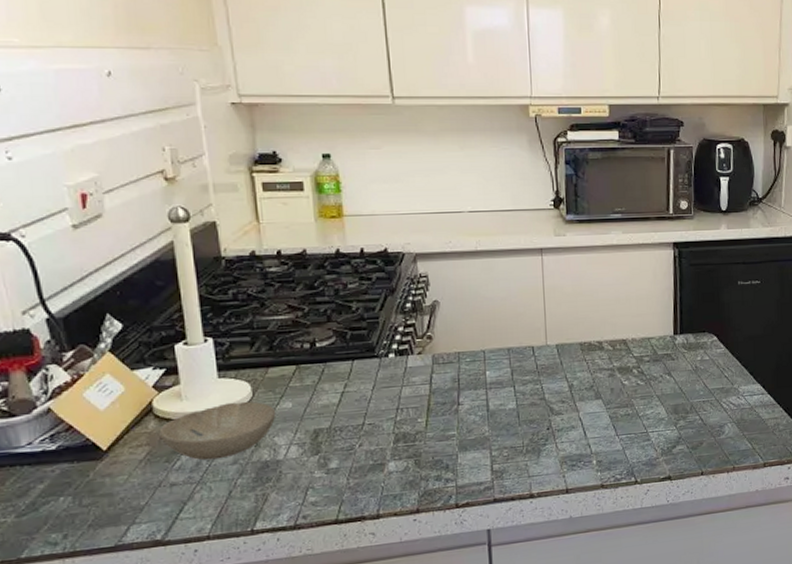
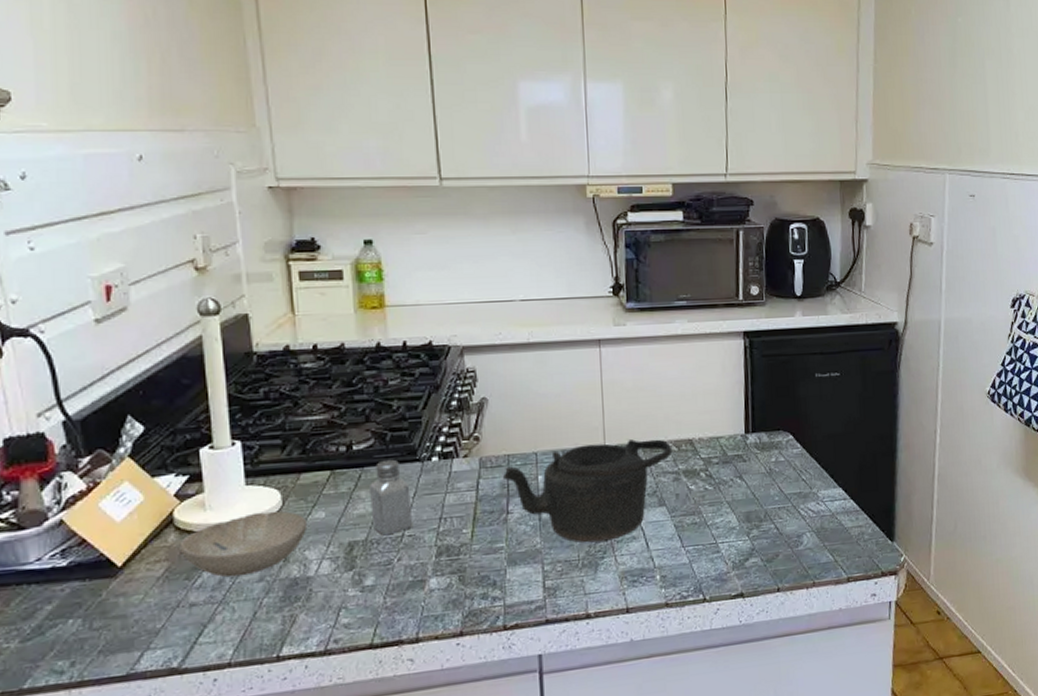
saltshaker: none [332,355,371,424] -> present [370,459,412,536]
teapot: none [453,339,608,432] -> present [502,439,673,543]

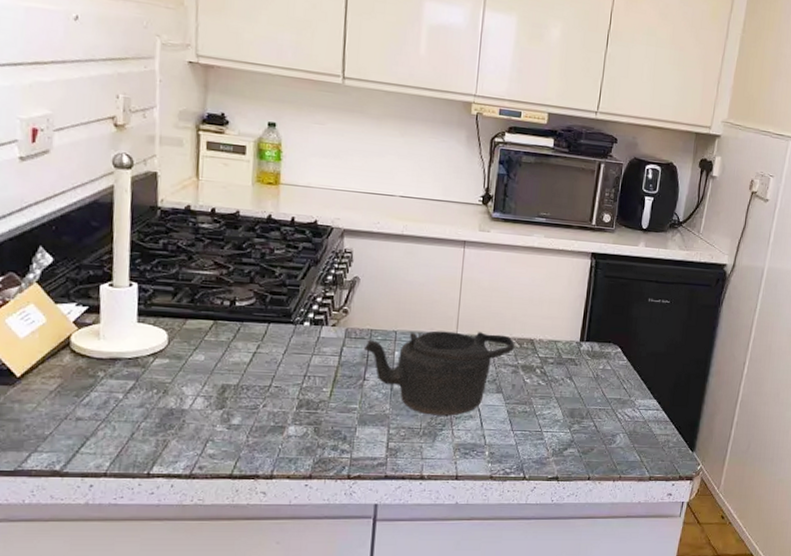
bowl: present [179,510,308,578] -> none [73,347,188,401]
saltshaker: present [370,459,412,536] -> none [244,318,282,384]

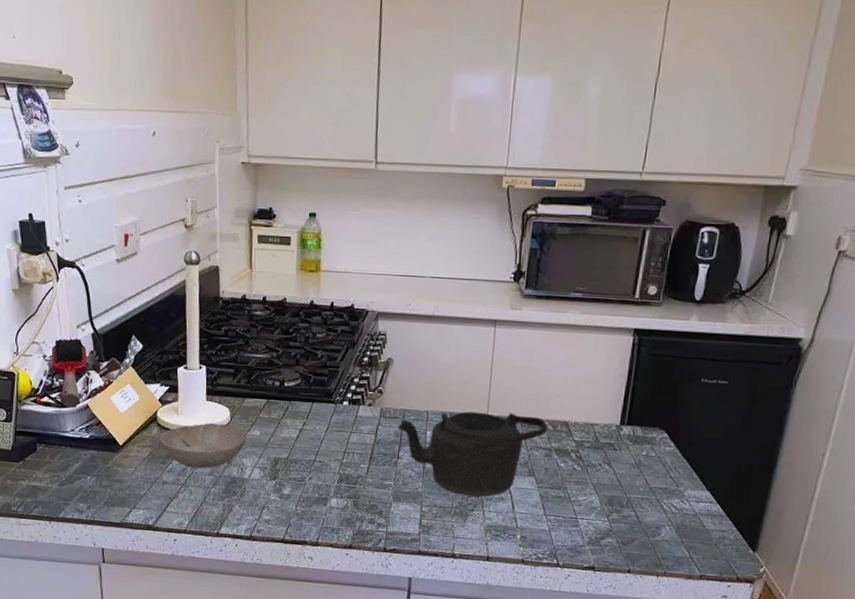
bowl: none [73,347,188,401] -> present [159,422,247,469]

